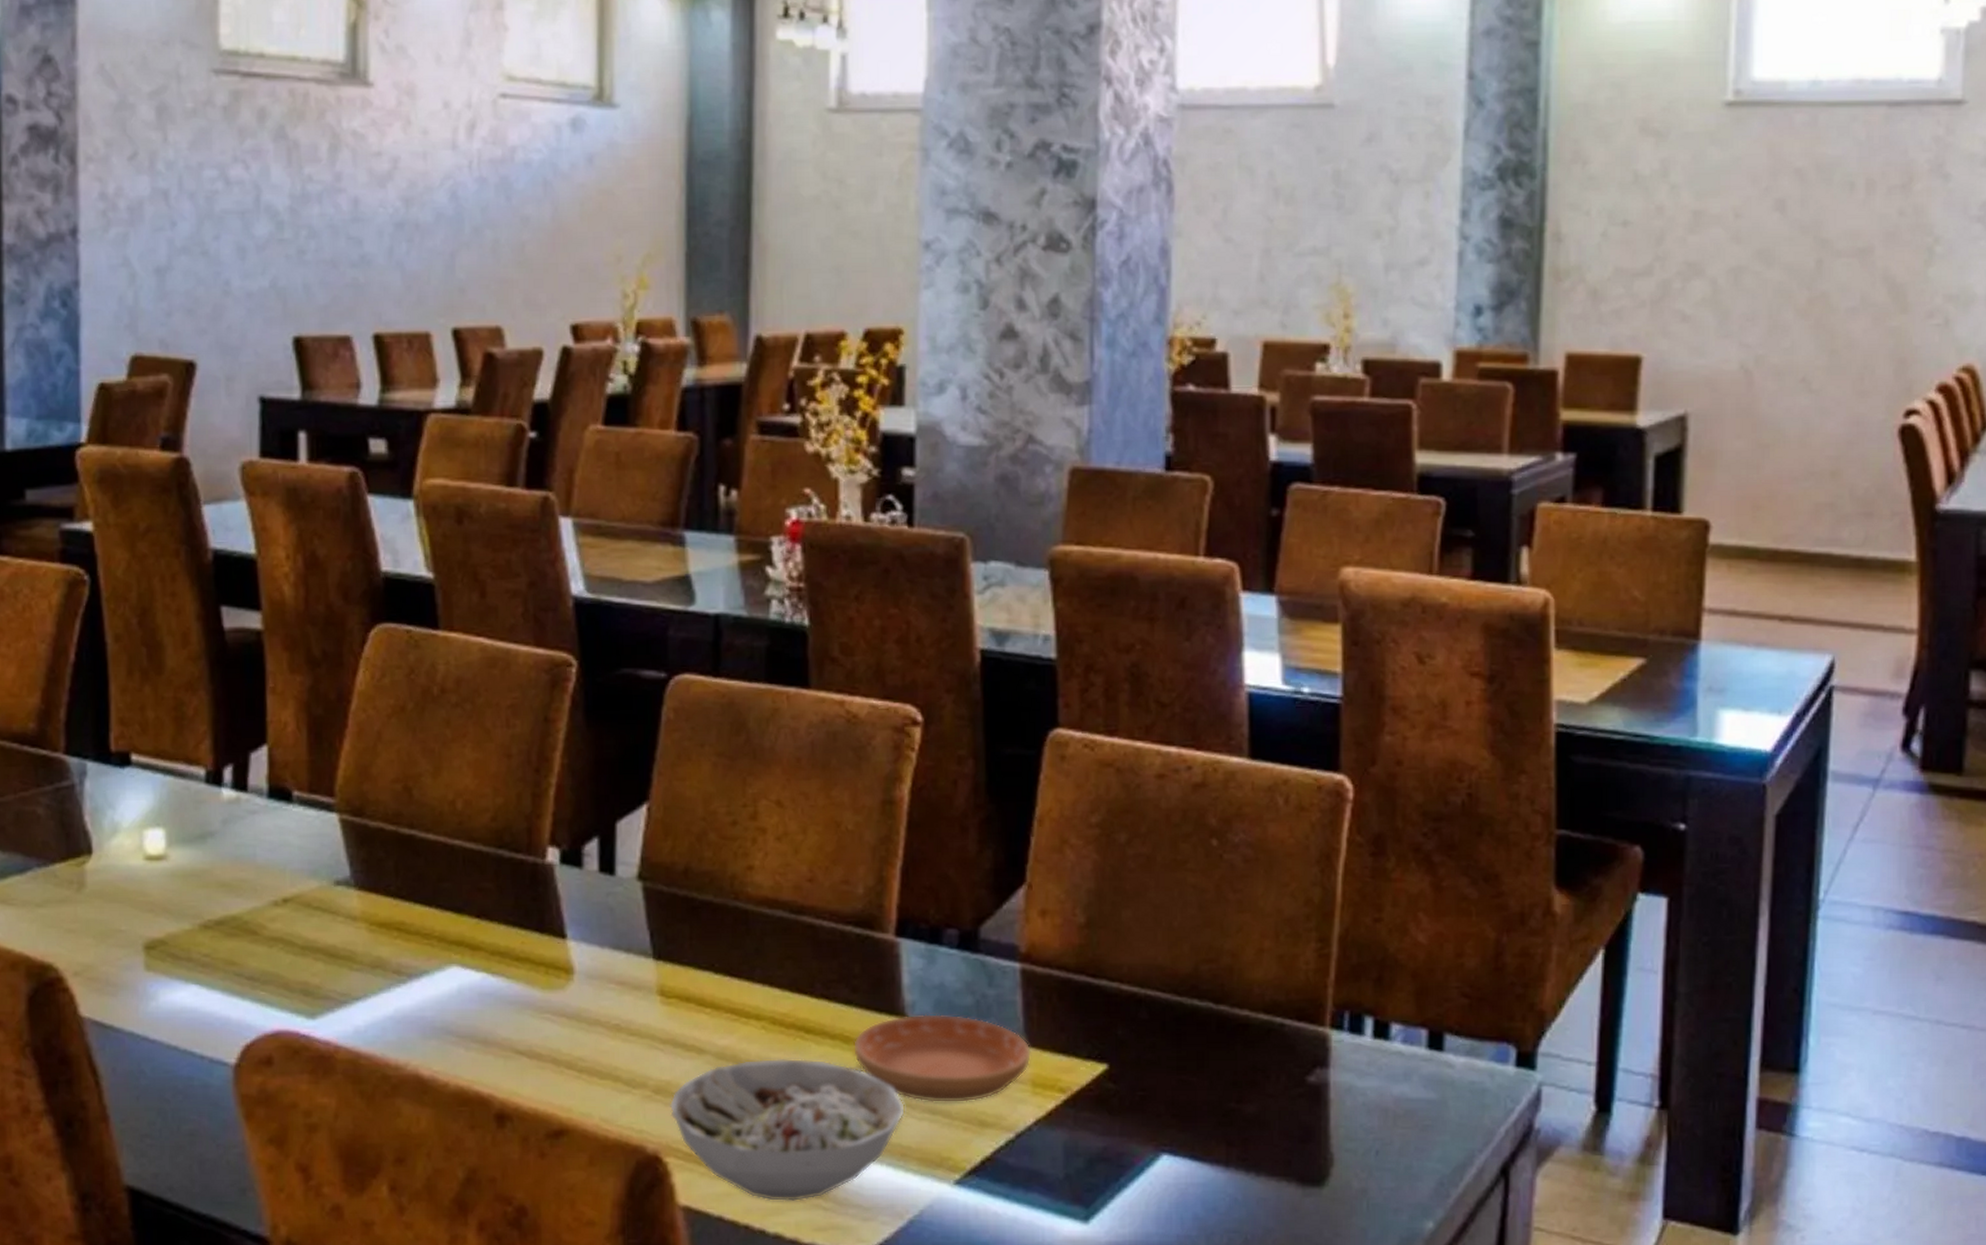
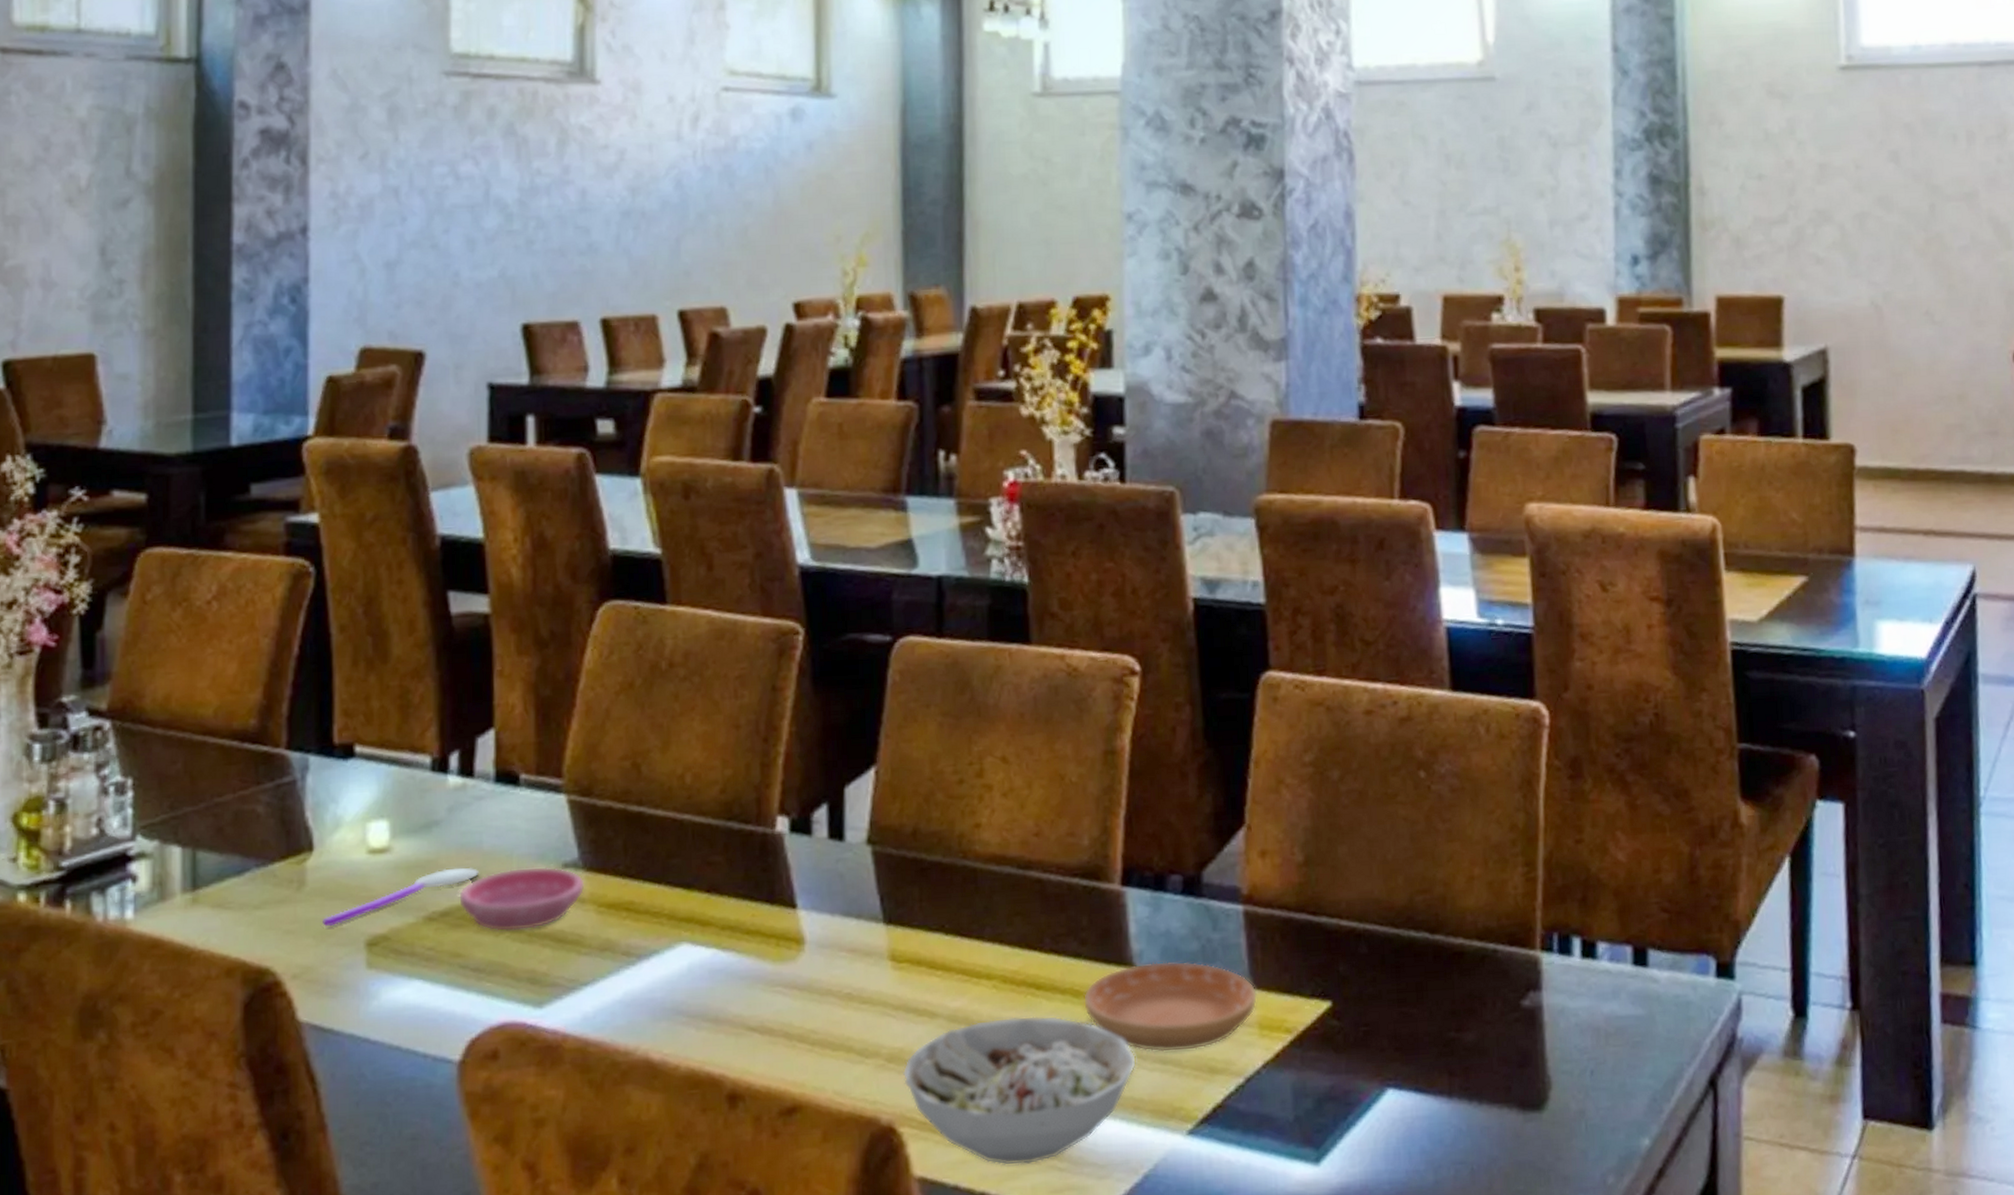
spoon: none [102,879,253,927] -> present [323,867,479,926]
saucer: none [235,882,357,944] -> present [460,866,585,932]

